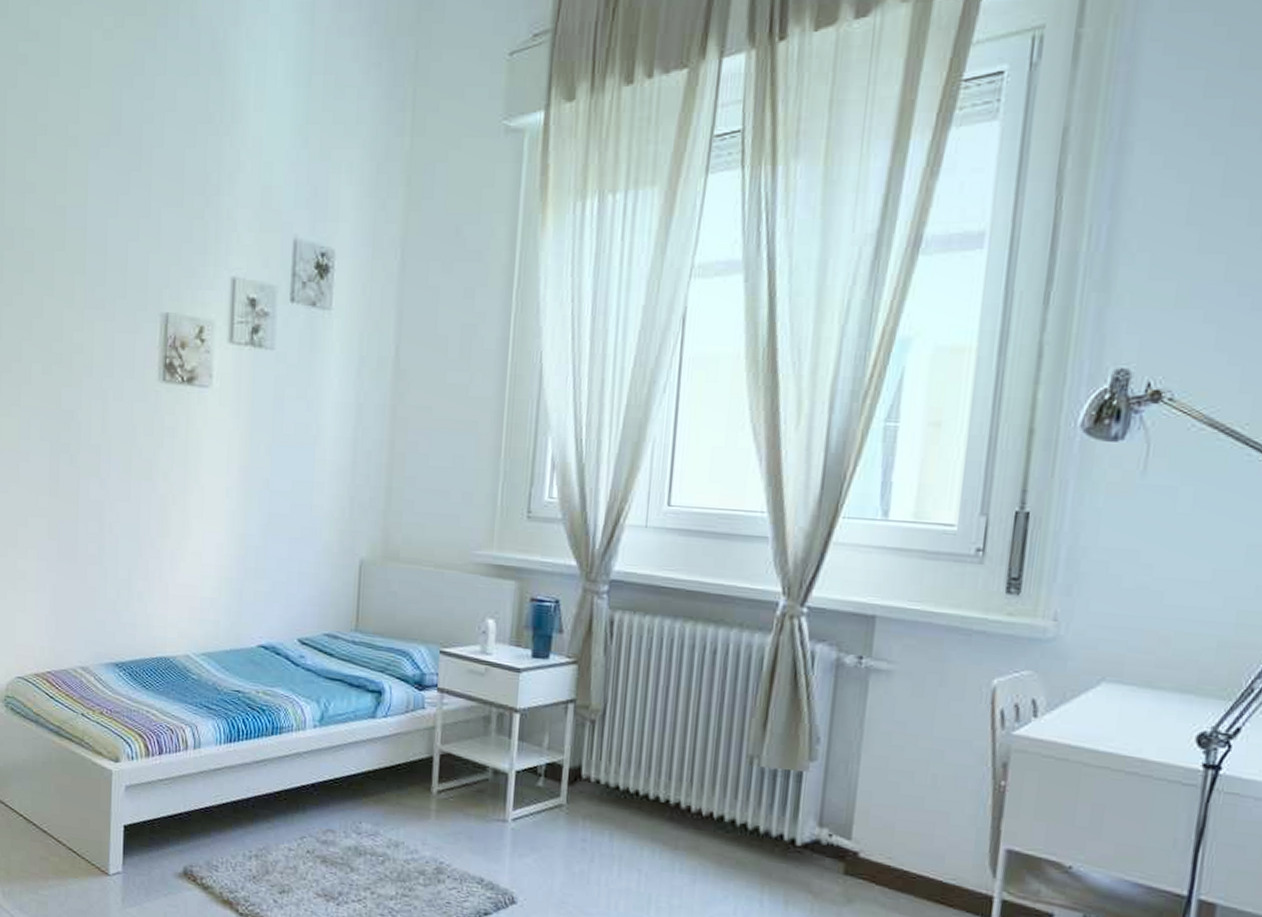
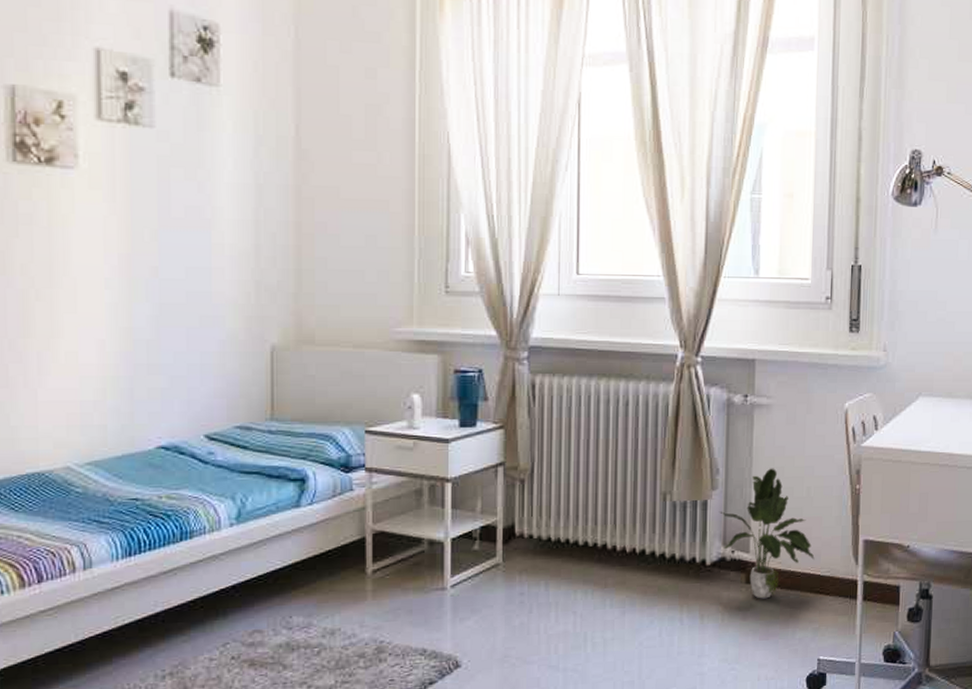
potted plant: none [815,745,937,897] -> present [718,468,815,599]

